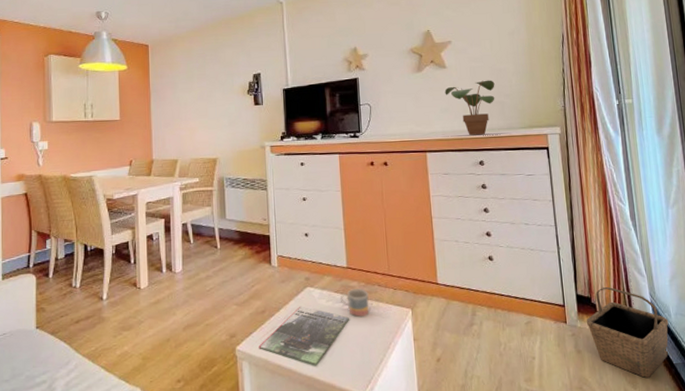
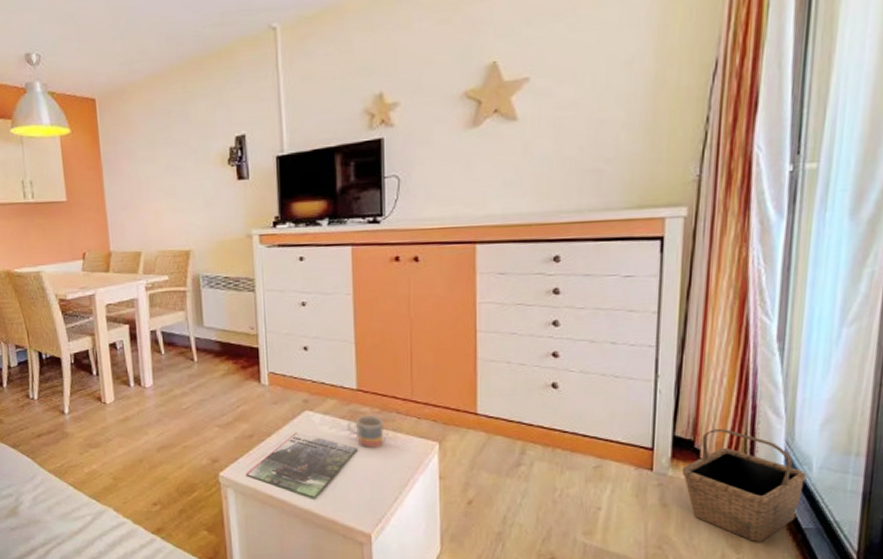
potted plant: present [444,80,495,136] -> none [511,136,592,220]

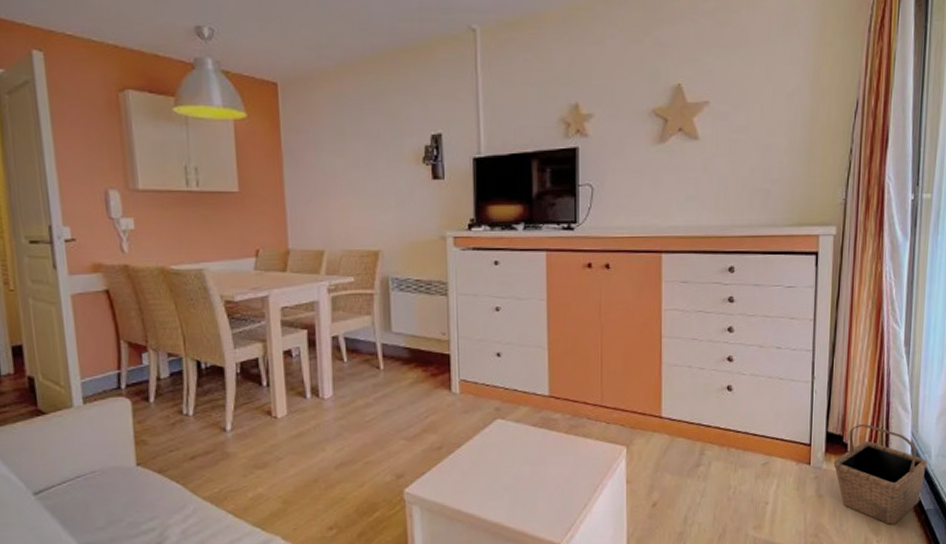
magazine: present [245,432,357,499] -> none [433,441,548,512]
mug: present [346,414,384,449] -> none [538,421,575,456]

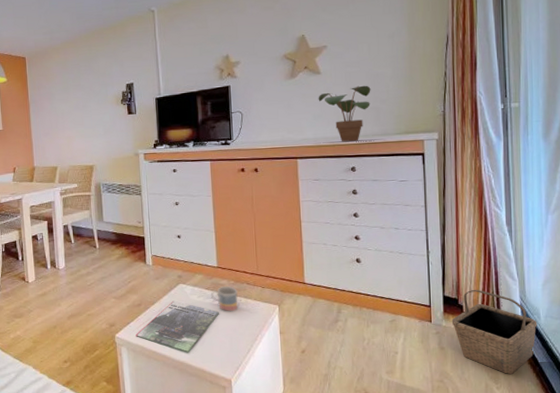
magazine: none [433,441,548,512] -> present [135,300,219,353]
mug: none [538,421,575,456] -> present [210,285,238,312]
potted plant: none [693,159,760,233] -> present [318,85,371,142]

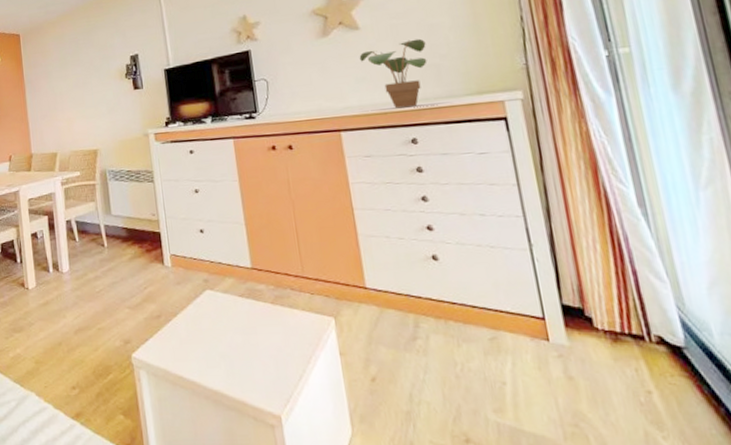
magazine: present [135,300,219,353] -> none [156,311,258,380]
mug: present [210,285,238,312] -> none [245,292,282,326]
basket: present [451,290,538,374] -> none [578,296,712,417]

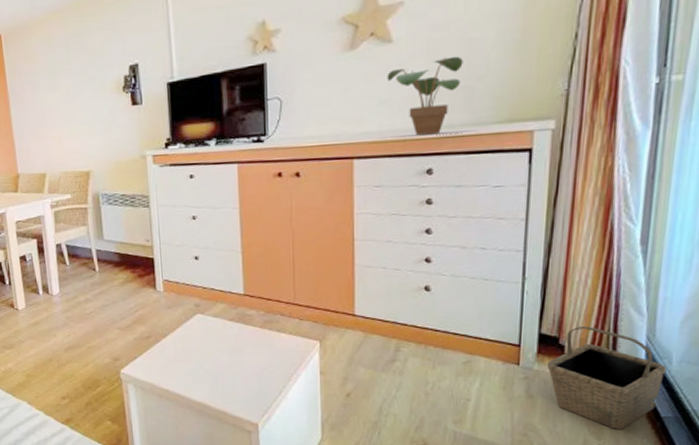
basket: none [578,296,712,417] -> present [546,327,667,429]

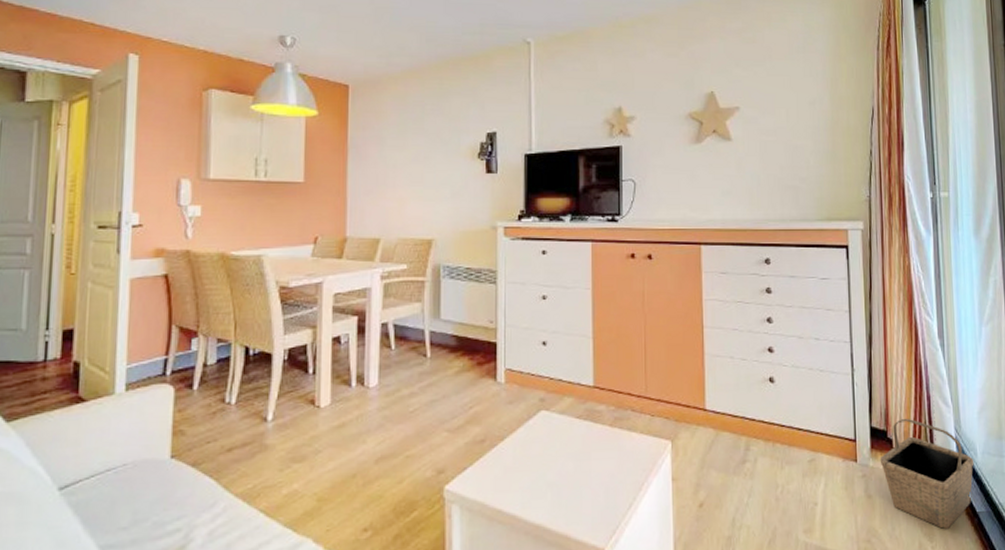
potted plant: present [387,56,463,136] -> none [728,158,789,227]

